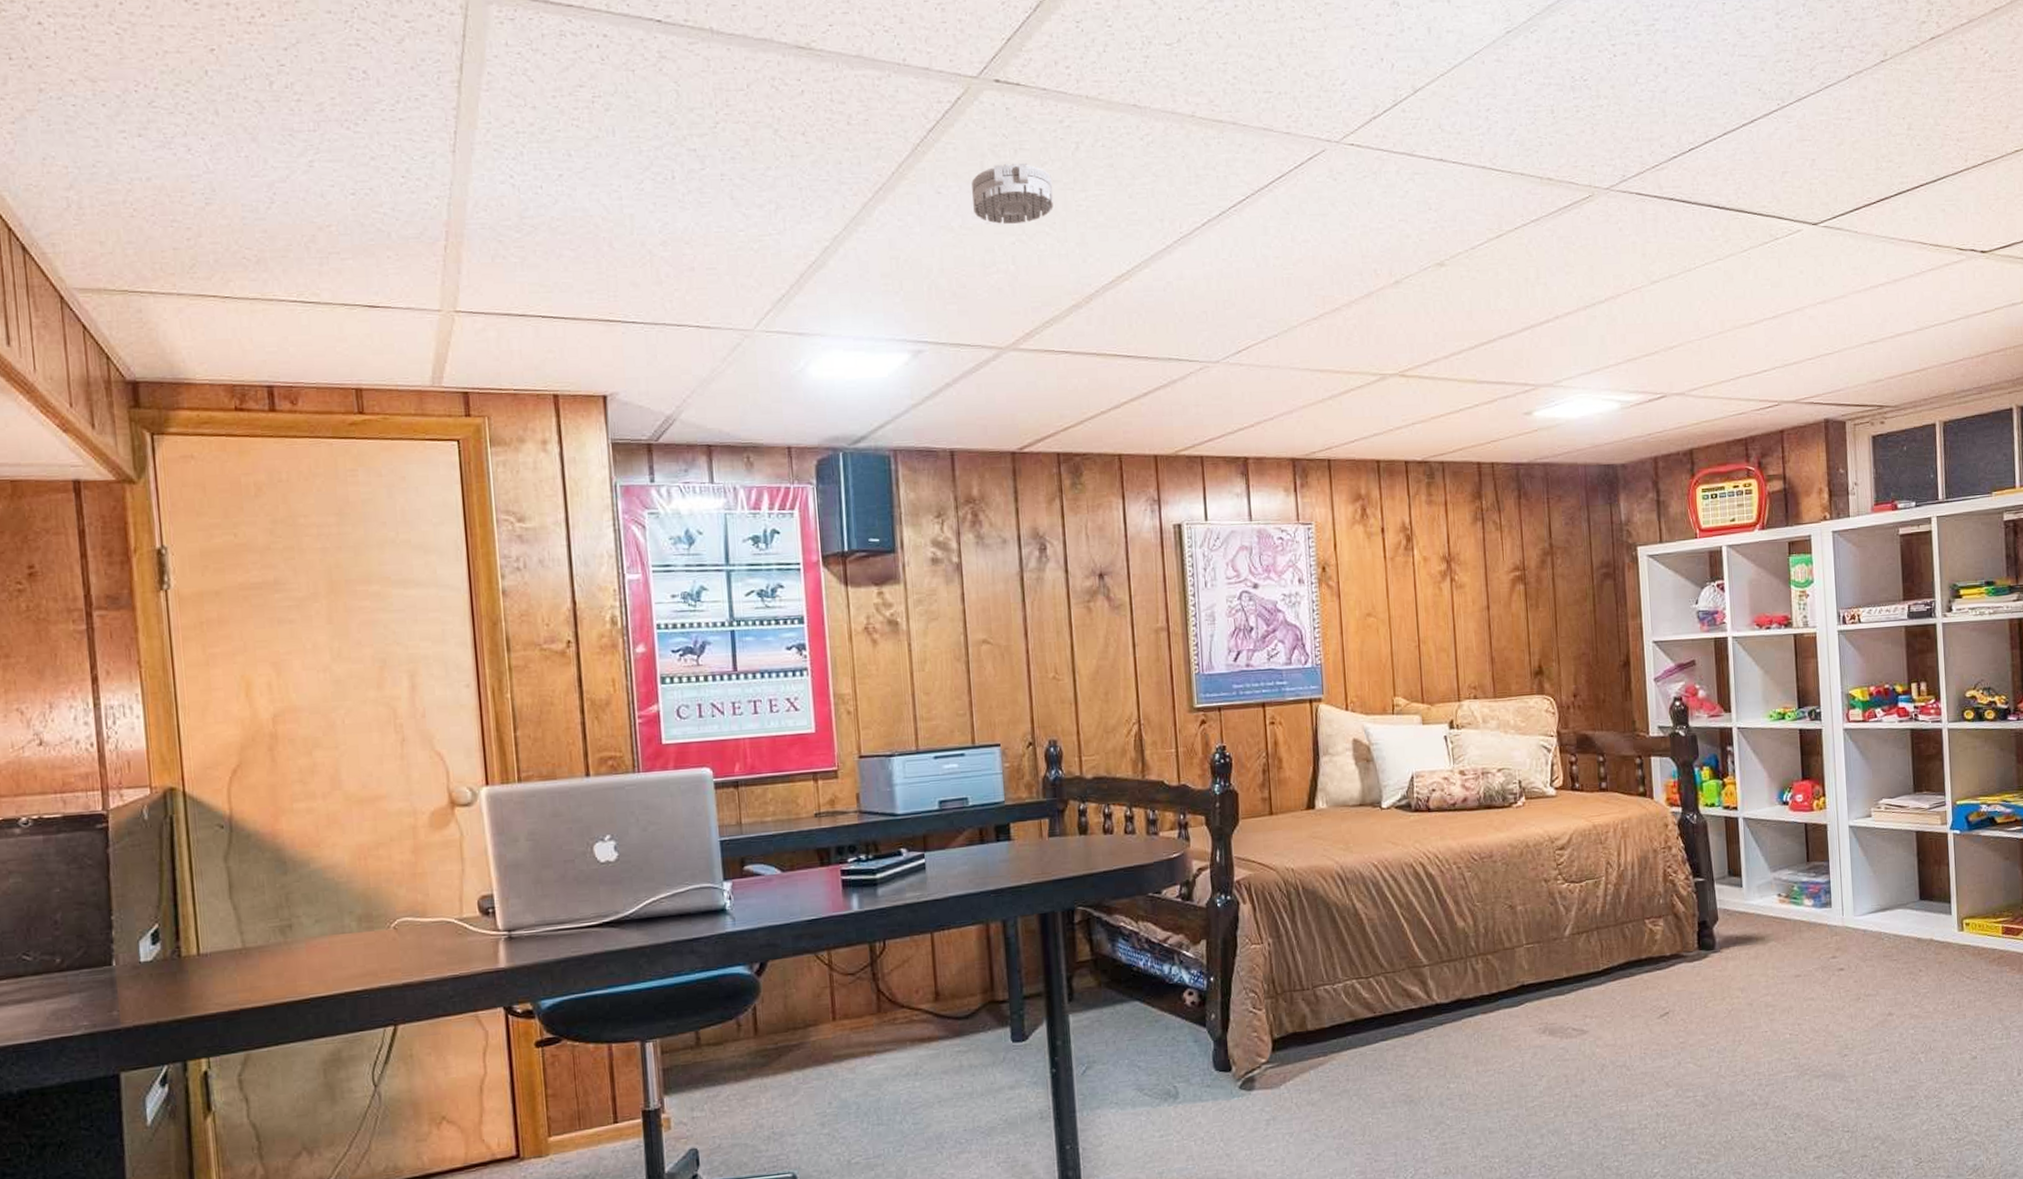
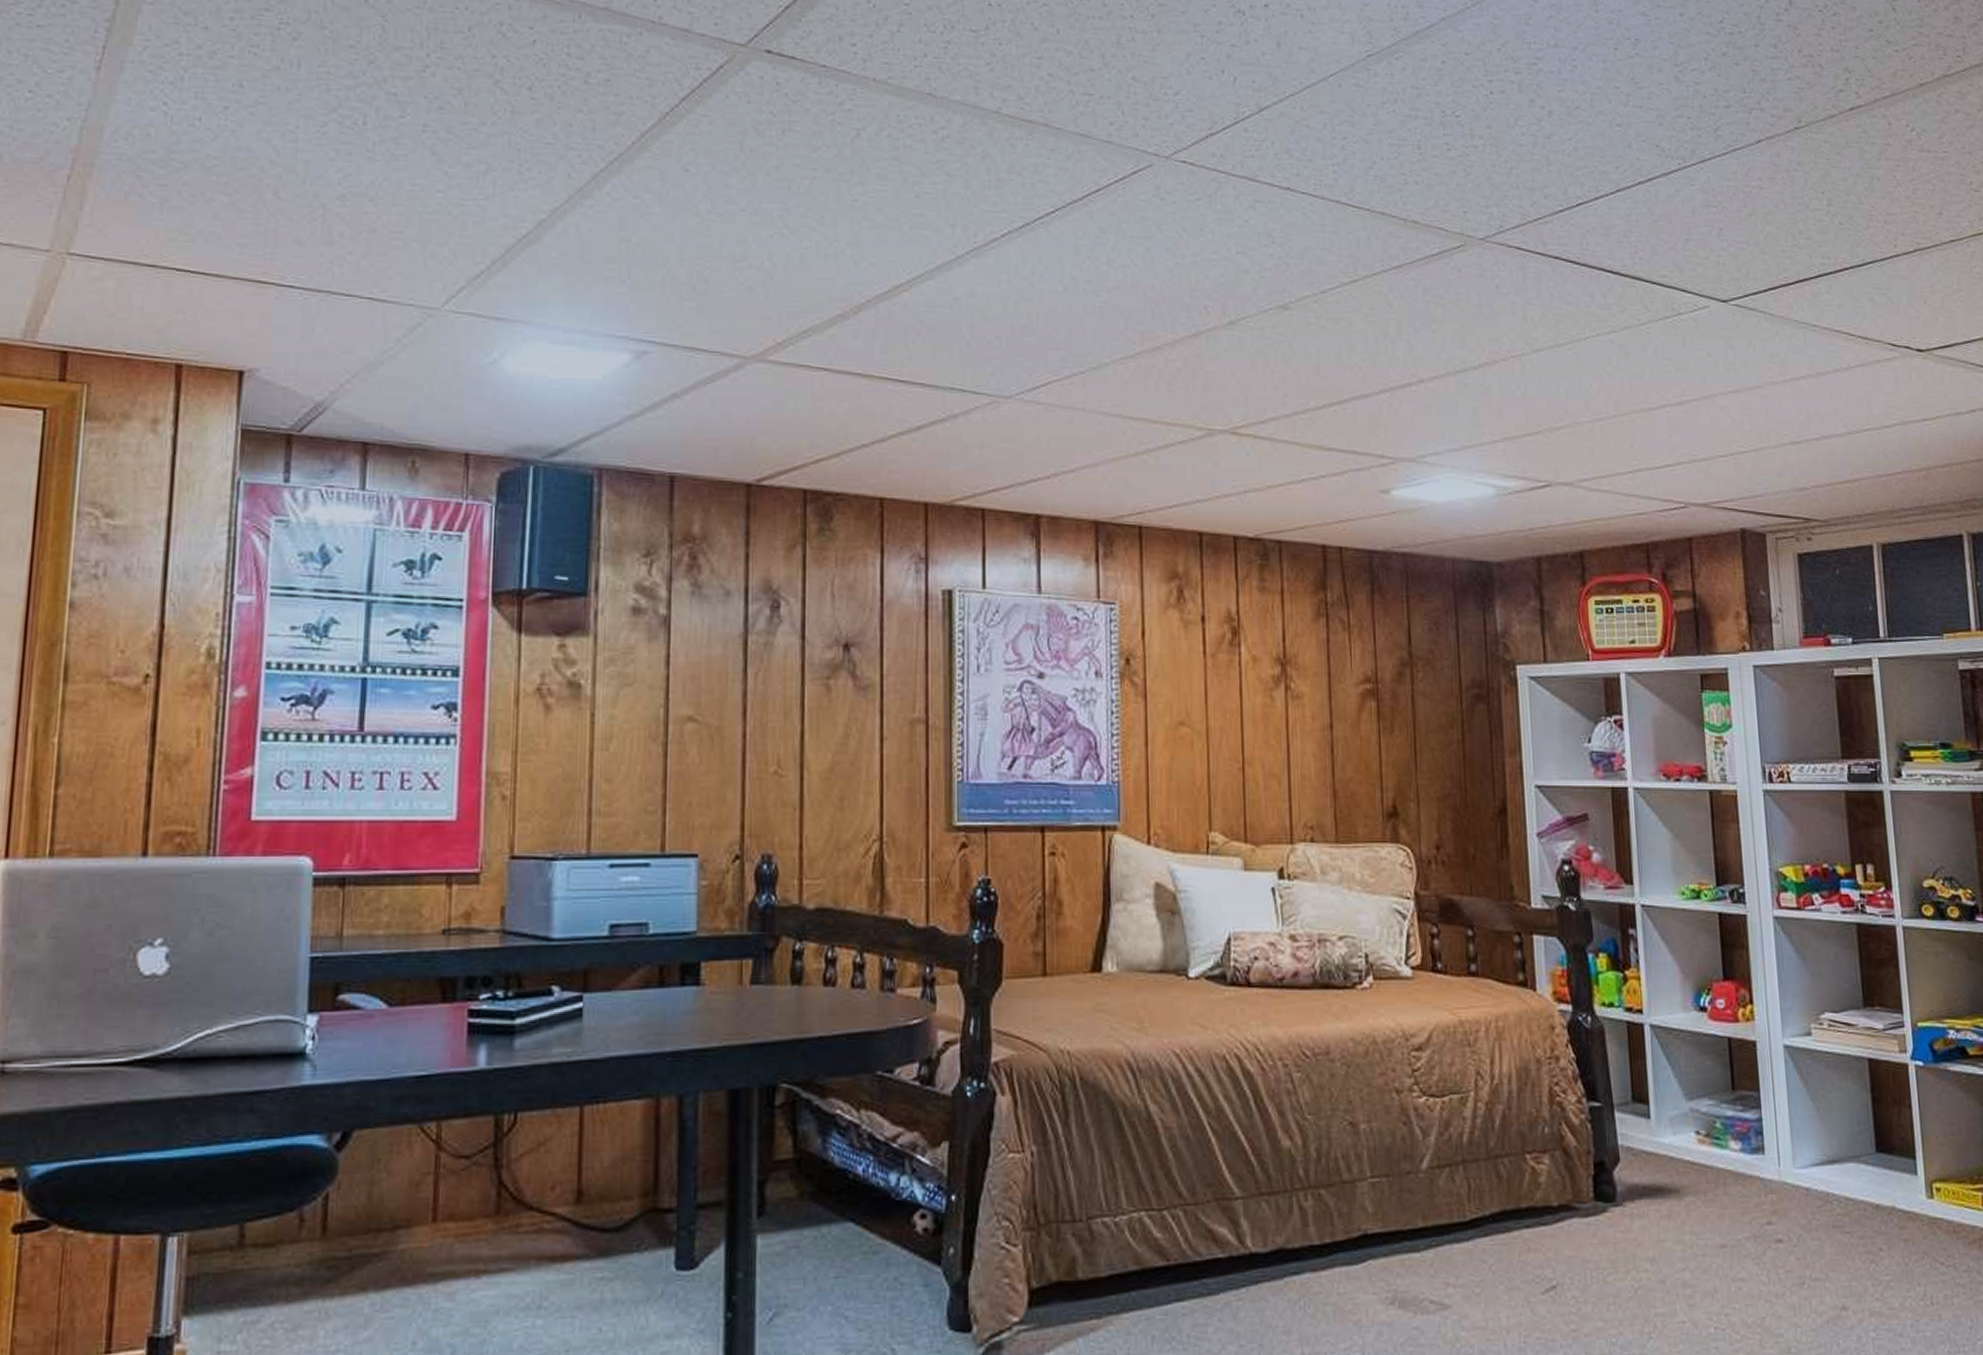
smoke detector: present [972,162,1053,224] -> none [727,144,824,215]

